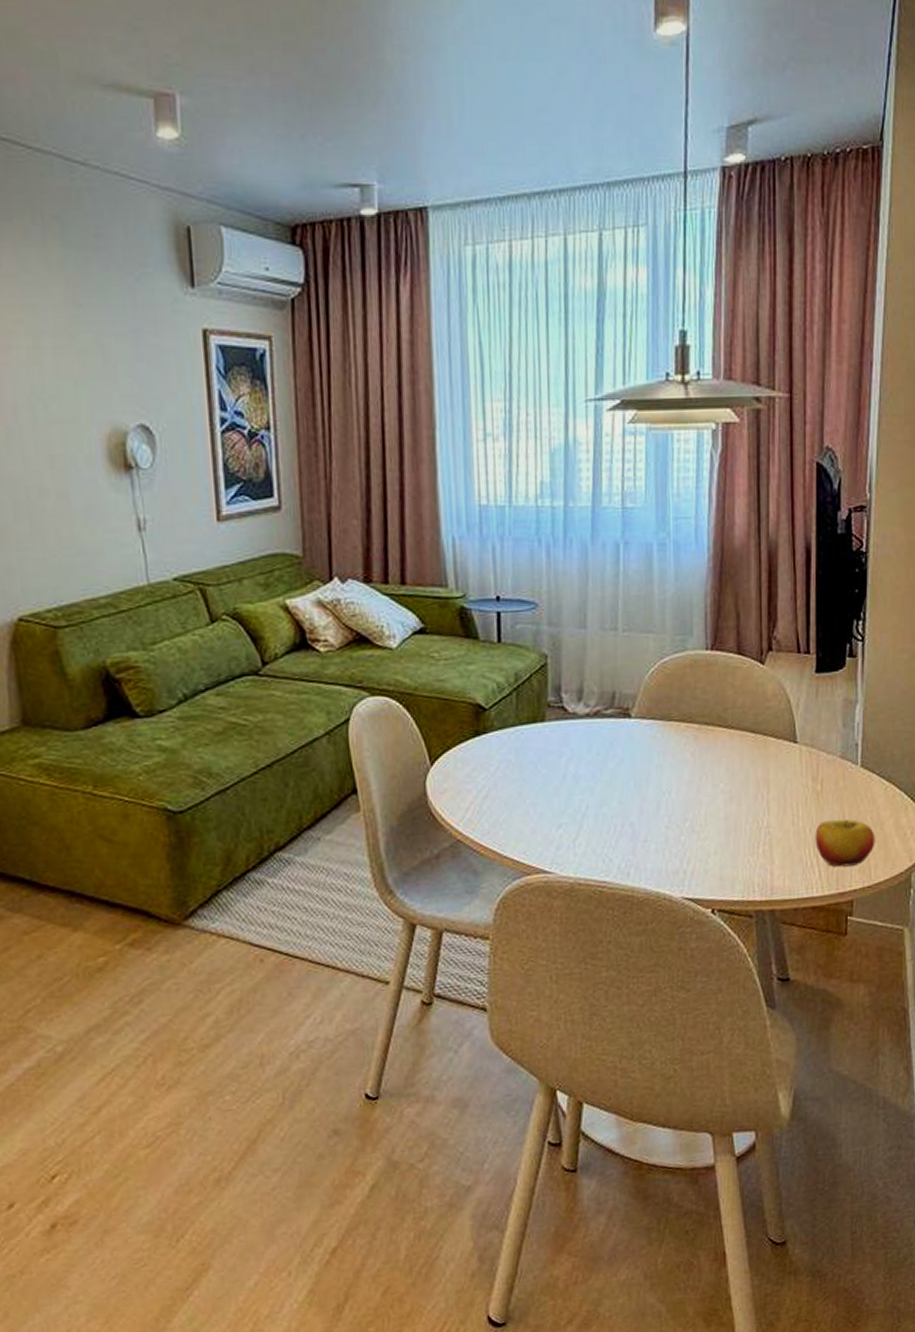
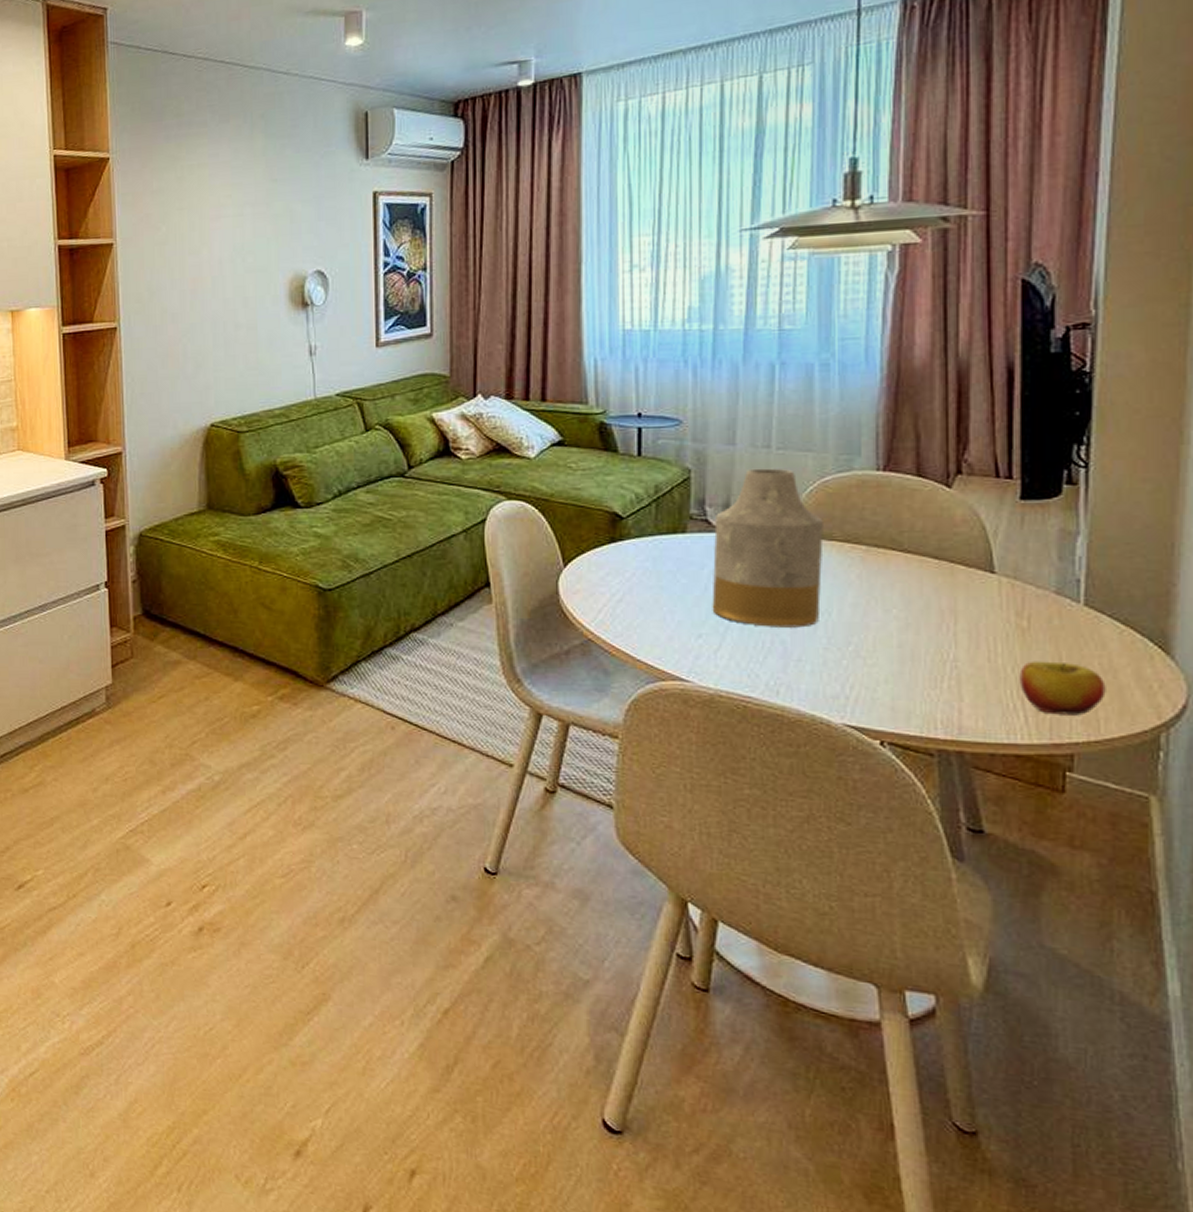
vase: none [569,651,664,812] -> present [712,468,824,628]

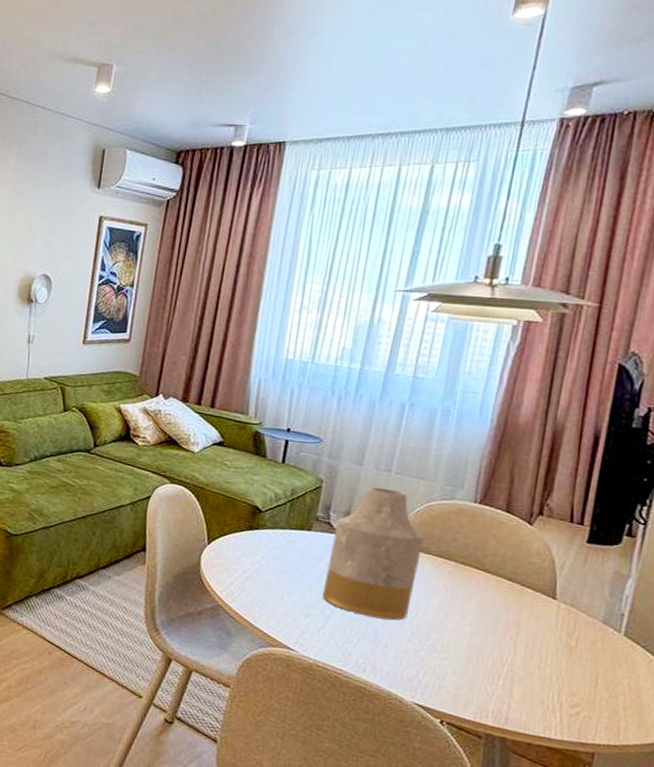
apple: present [1019,661,1106,716] -> none [560,674,631,723]

